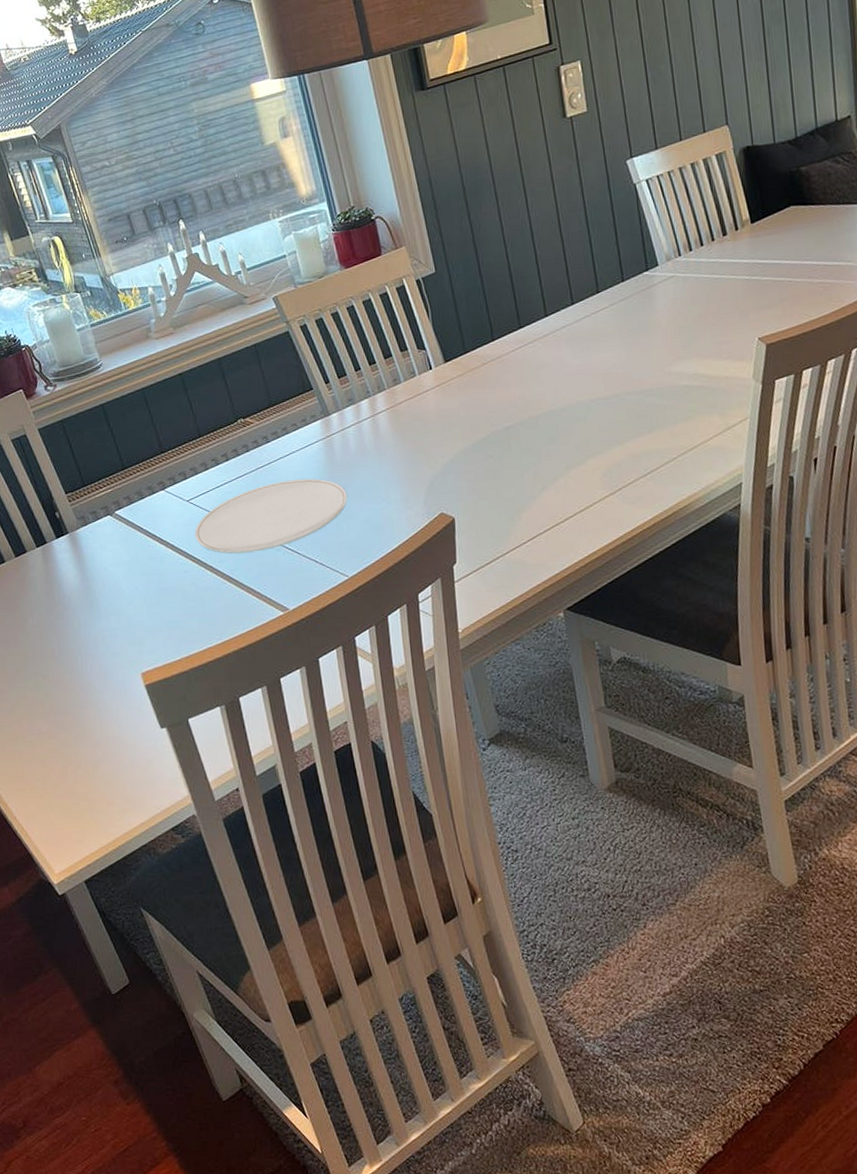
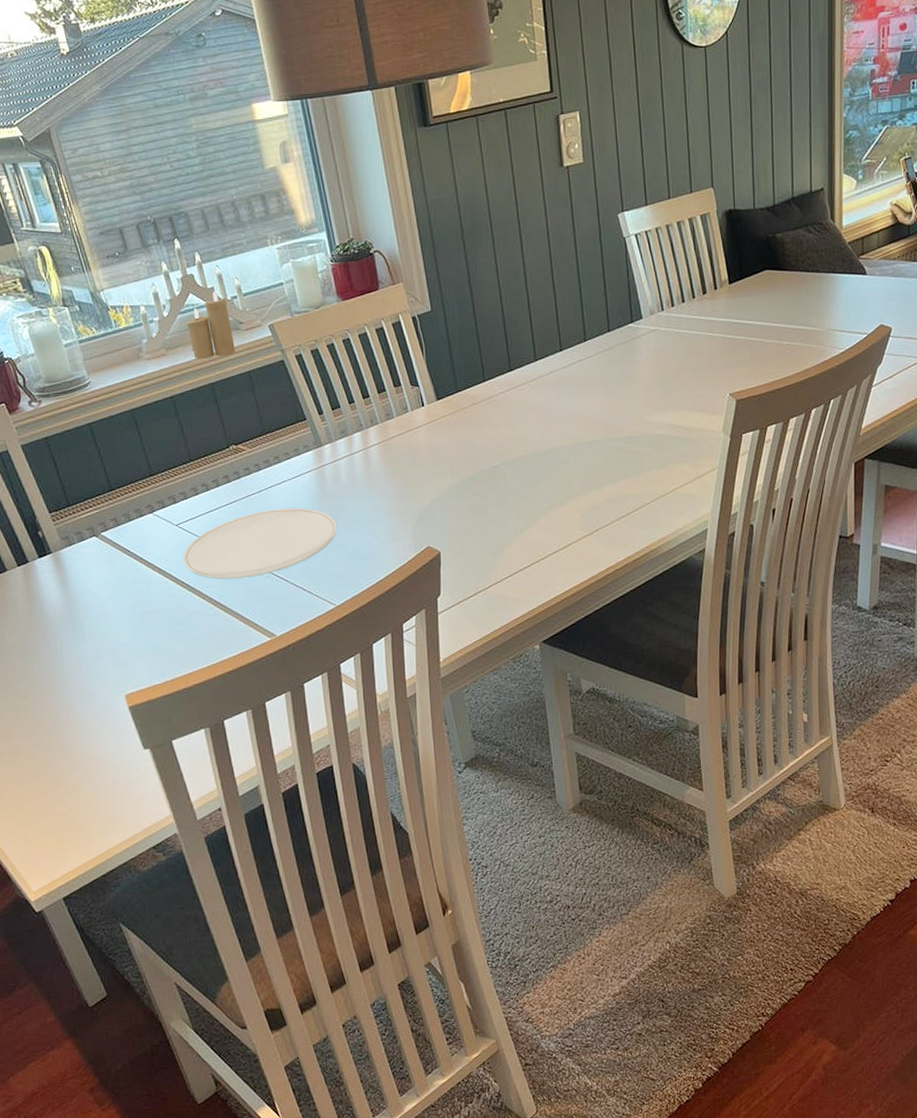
candle: none [193,267,242,336] -> present [186,291,236,360]

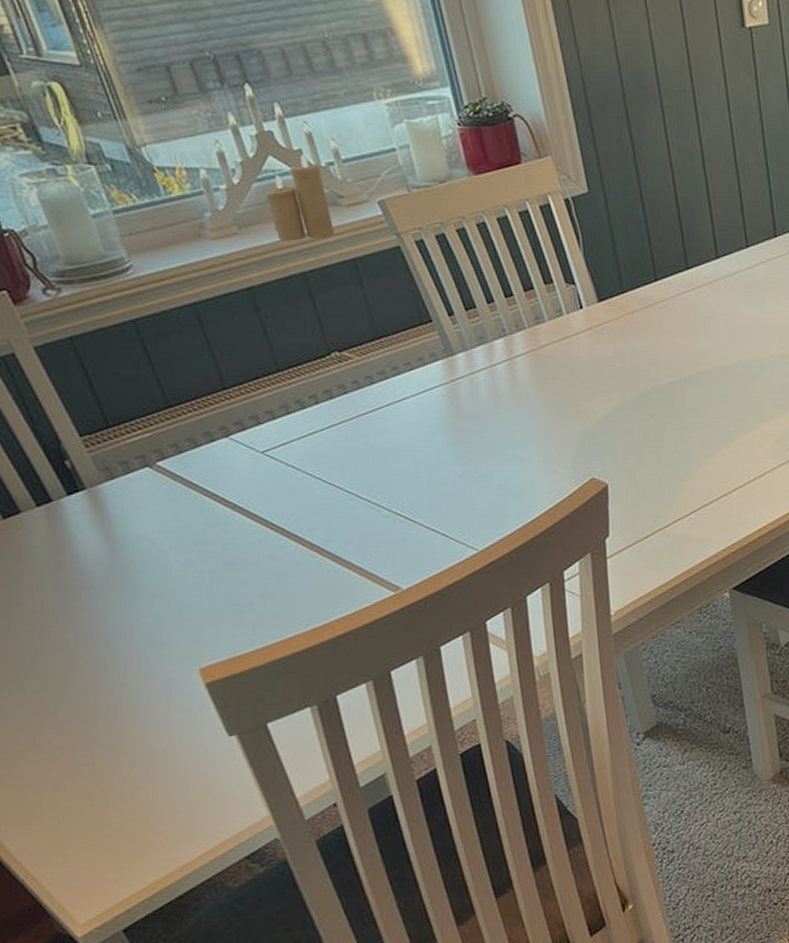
plate: present [183,507,337,580] -> none [272,430,477,521]

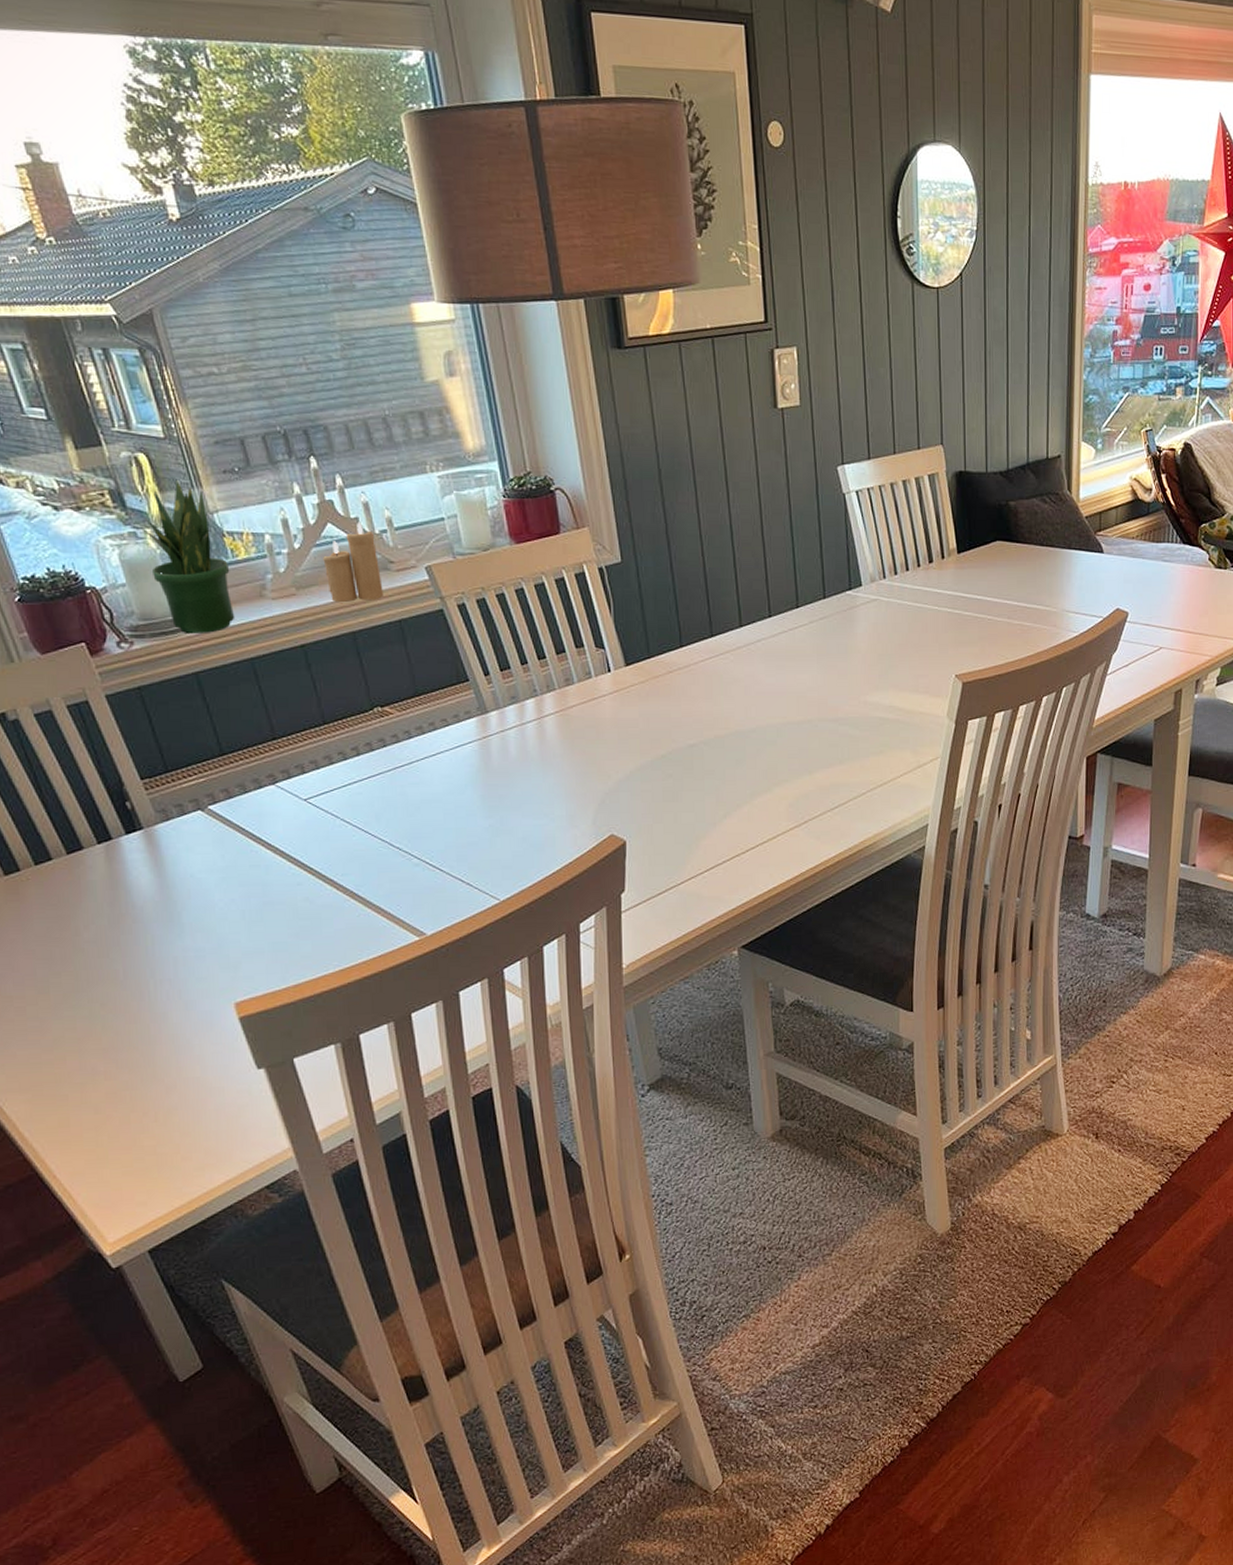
planter: none [63,112,173,279] -> present [143,480,235,635]

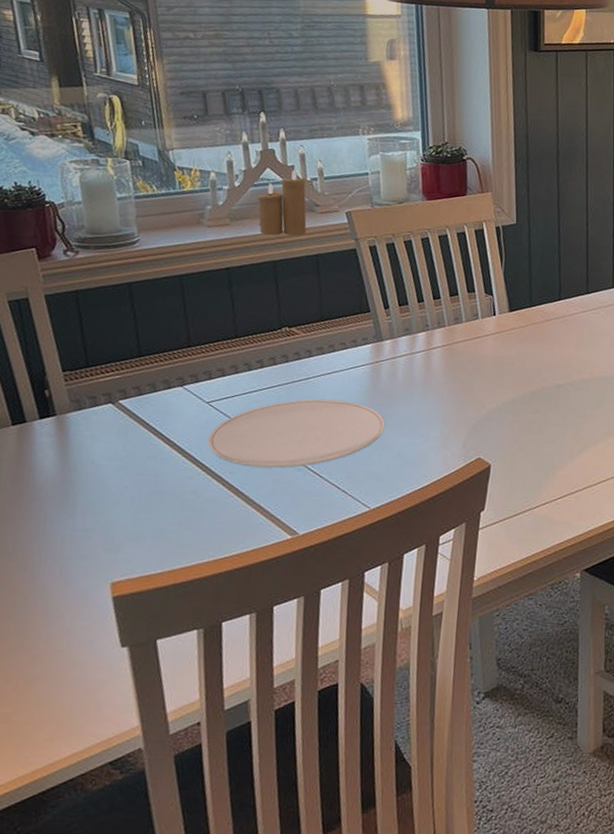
planter: present [143,480,235,635] -> none [105,121,175,251]
plate: none [312,784,503,867] -> present [208,399,385,469]

